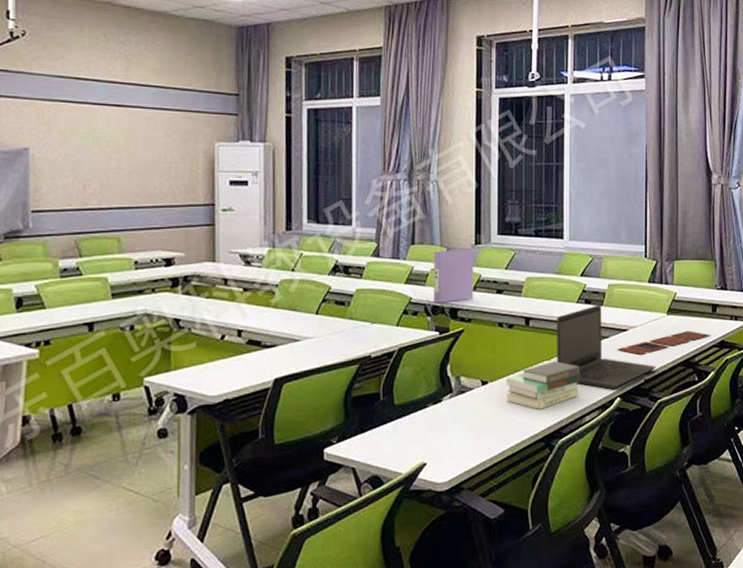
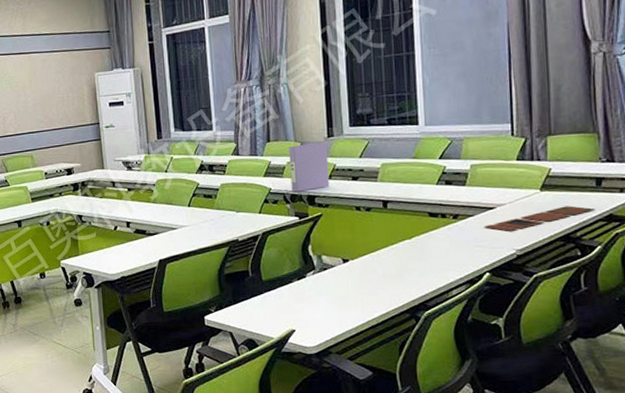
books: present [505,361,581,410] -> none [366,240,445,284]
laptop: present [556,305,656,390] -> none [415,185,530,266]

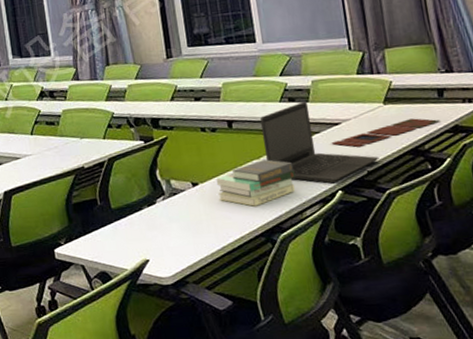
binder: present [289,142,330,192] -> none [128,63,173,115]
books: none [366,240,445,284] -> present [215,159,295,207]
laptop: none [415,185,530,266] -> present [259,101,379,184]

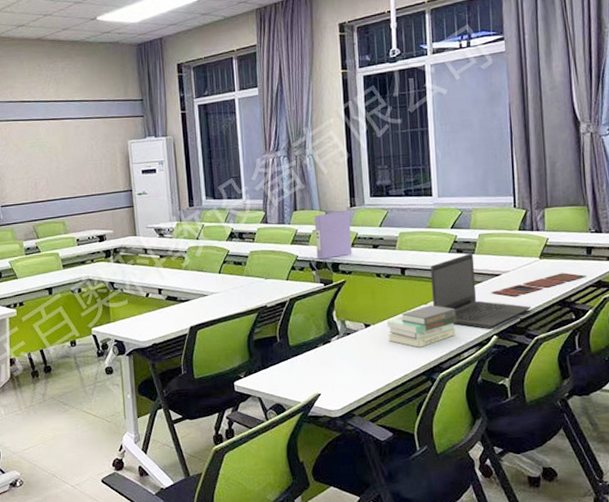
binder: none [128,63,173,115] -> present [314,211,353,259]

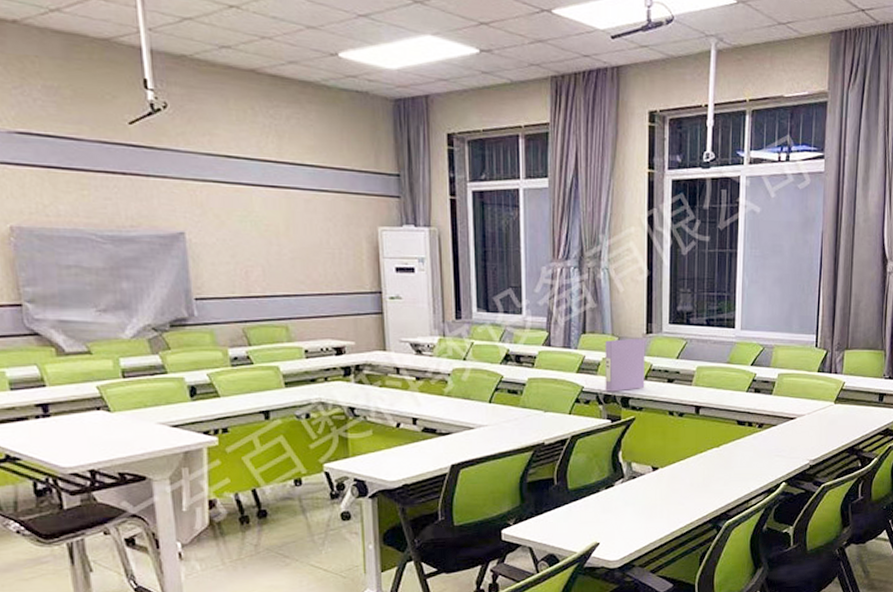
books: present [386,305,457,348] -> none [675,448,748,494]
laptop: present [430,253,531,329] -> none [725,394,822,475]
papers: present [491,272,586,297] -> none [784,419,876,442]

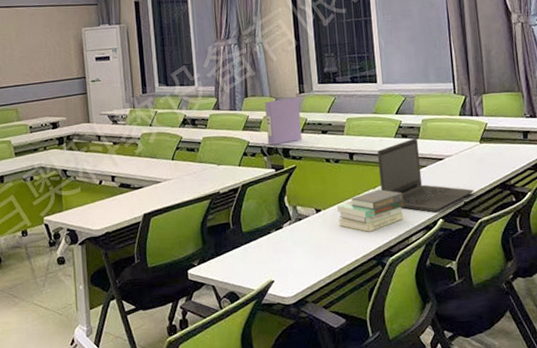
books: none [675,448,748,494] -> present [336,189,404,232]
laptop: none [725,394,822,475] -> present [377,138,474,213]

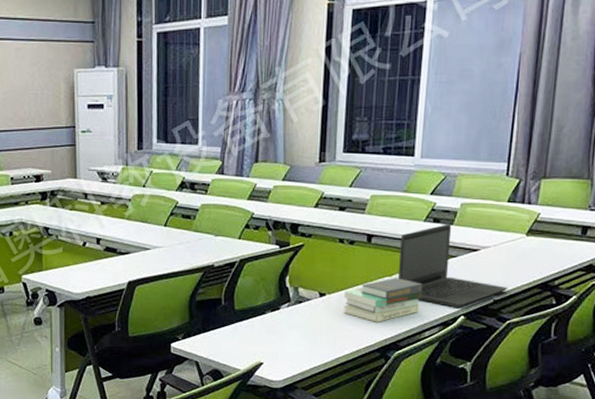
binder: present [265,97,302,145] -> none [275,166,318,219]

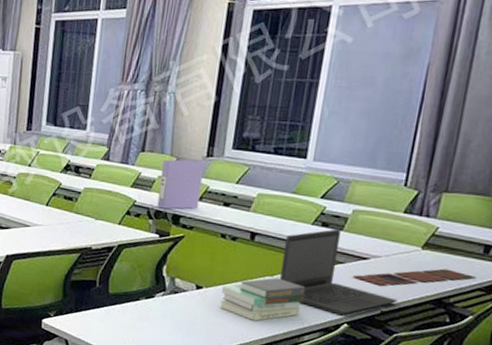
binder: none [275,166,318,219] -> present [157,159,205,209]
papers: none [465,253,576,275] -> present [352,268,476,286]

